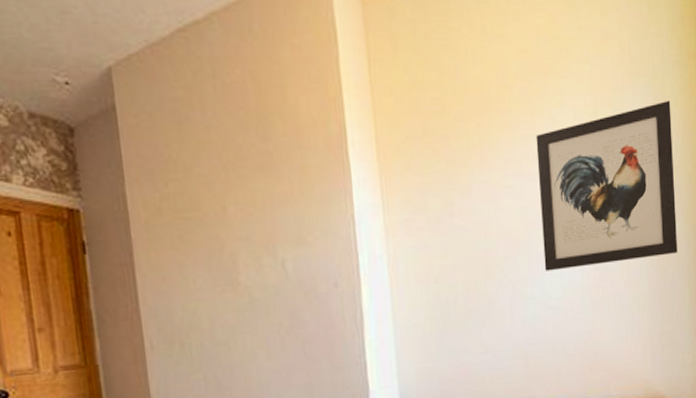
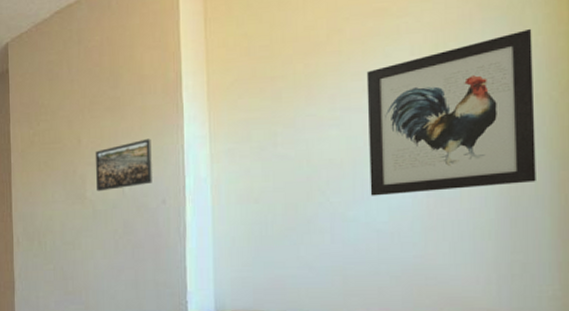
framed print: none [246,206,320,275] -> present [95,138,152,192]

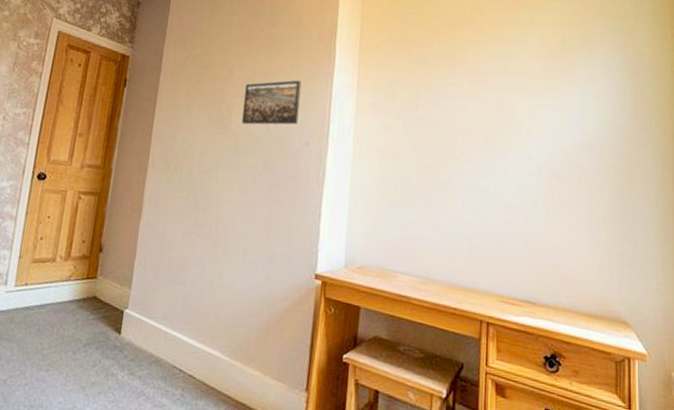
wall art: present [366,28,536,196] -> none [500,40,644,178]

